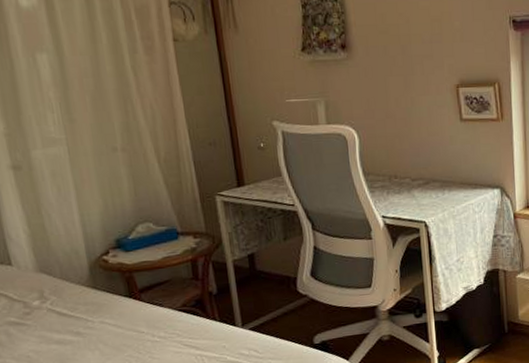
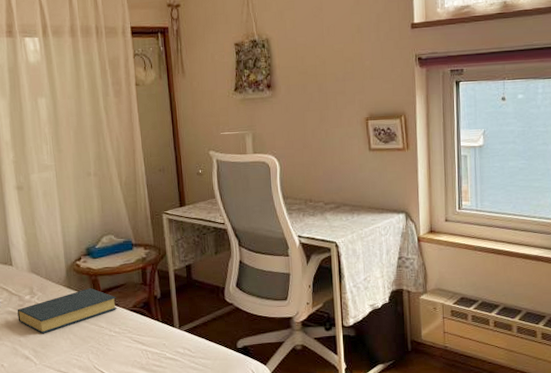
hardback book: none [22,287,162,347] -> present [17,288,118,334]

